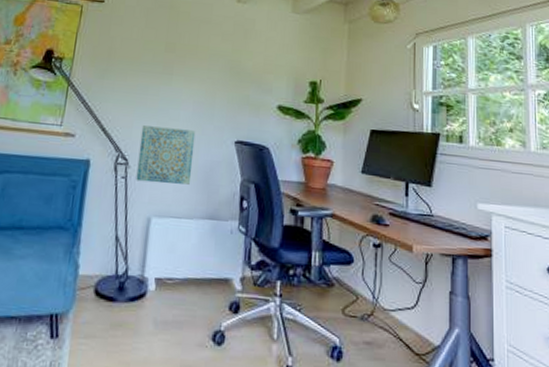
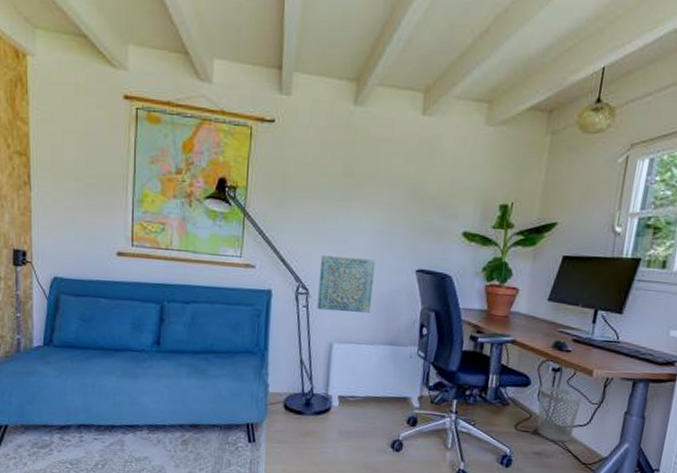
wastebasket: none [363,263,405,329] -> present [537,386,582,443]

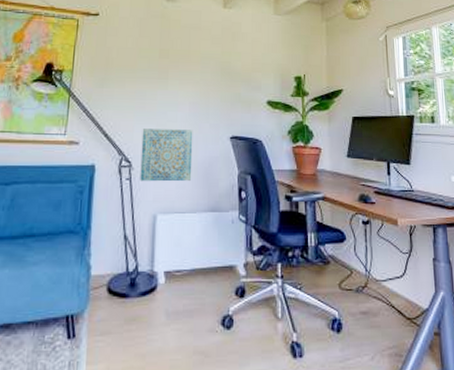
wastebasket: present [537,386,582,443] -> none [355,240,394,298]

